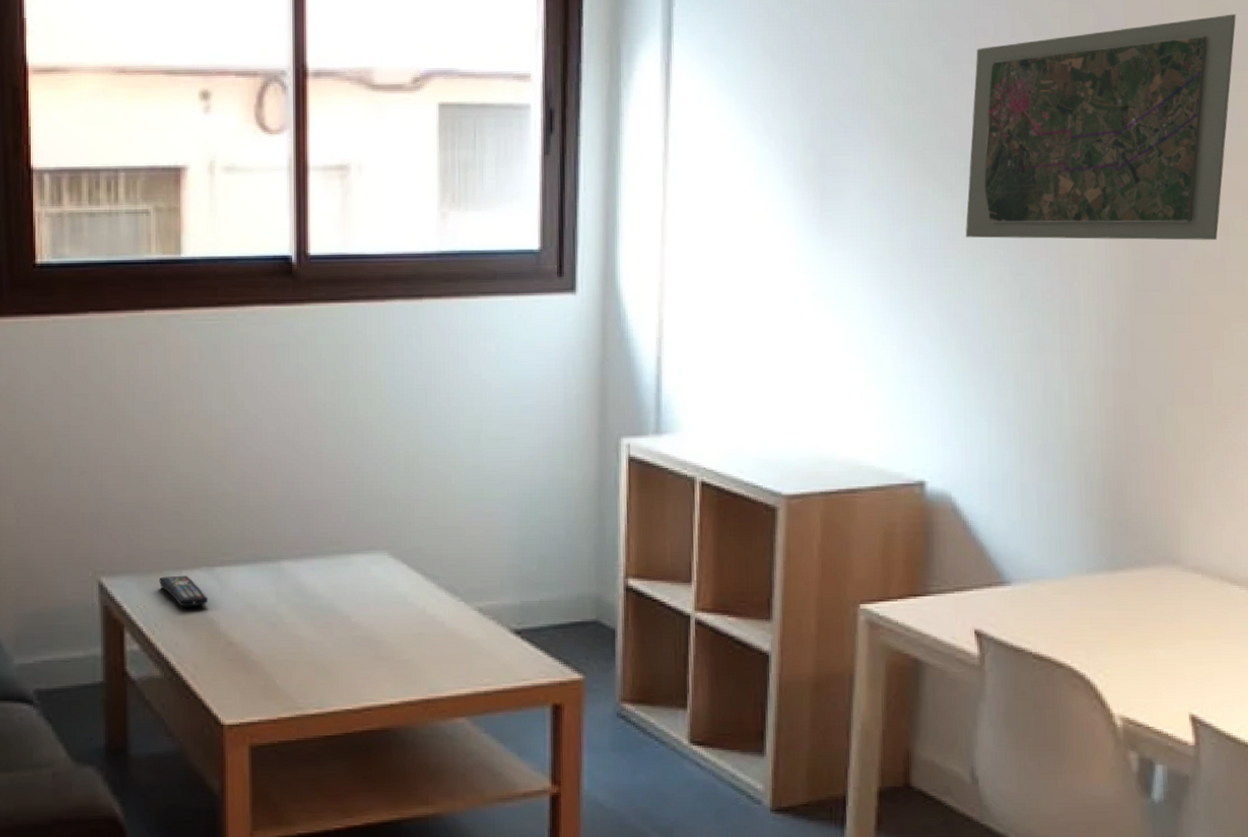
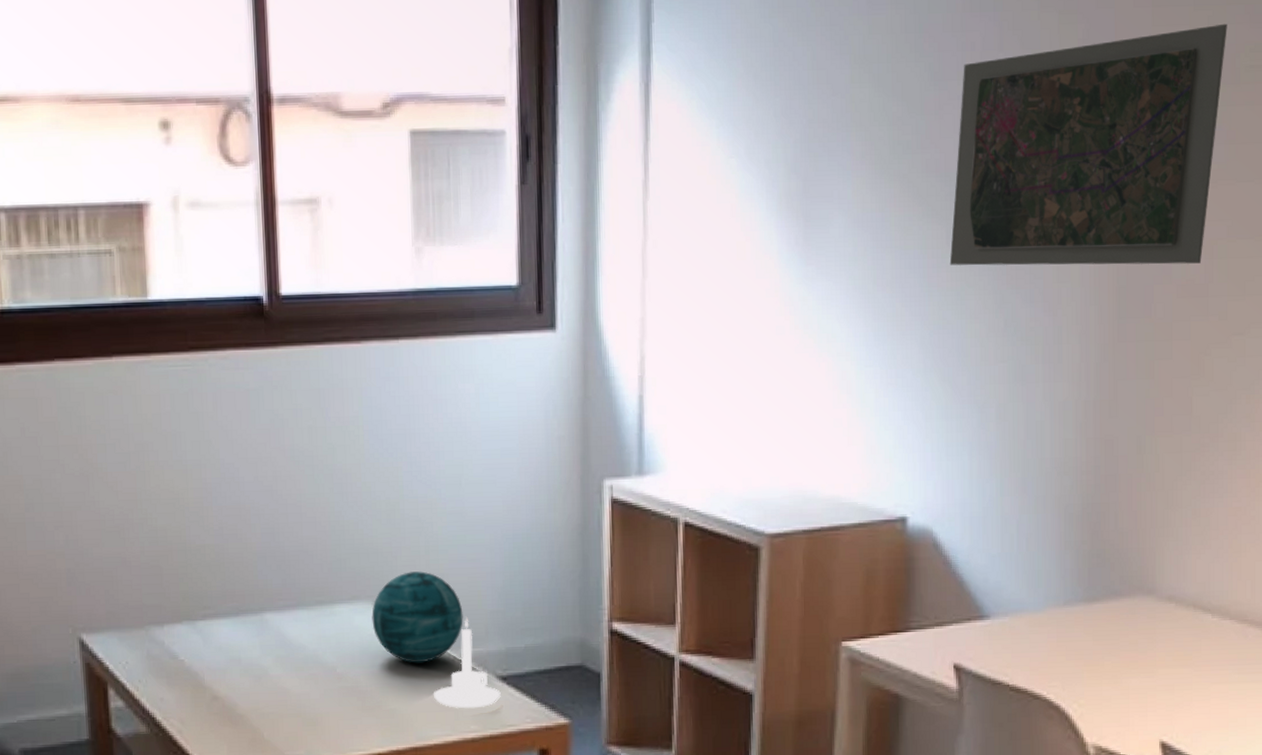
remote control: present [159,575,209,607] -> none [141,630,192,662]
decorative orb: none [388,524,479,615] -> present [372,571,463,663]
candle holder: none [446,570,515,662] -> present [433,617,501,709]

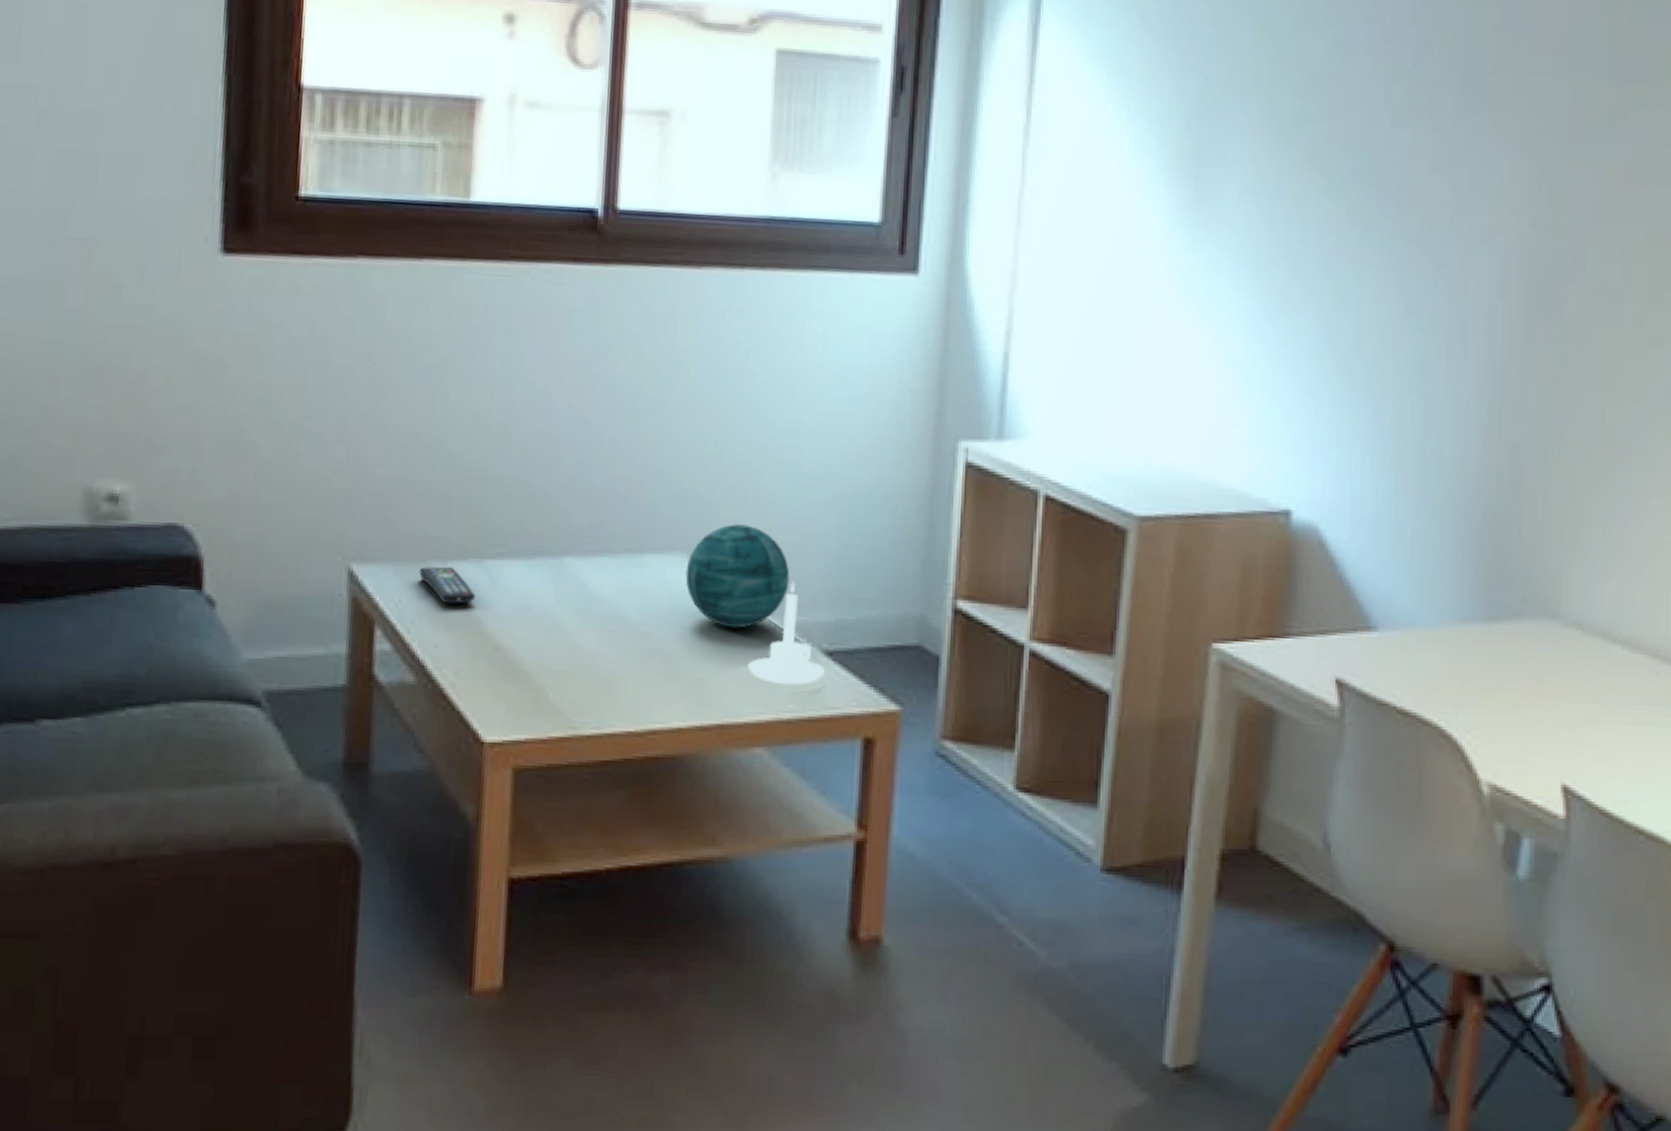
remote control: none [141,630,192,662] -> present [419,566,476,604]
road map: present [949,23,1227,266] -> none [1349,22,1649,266]

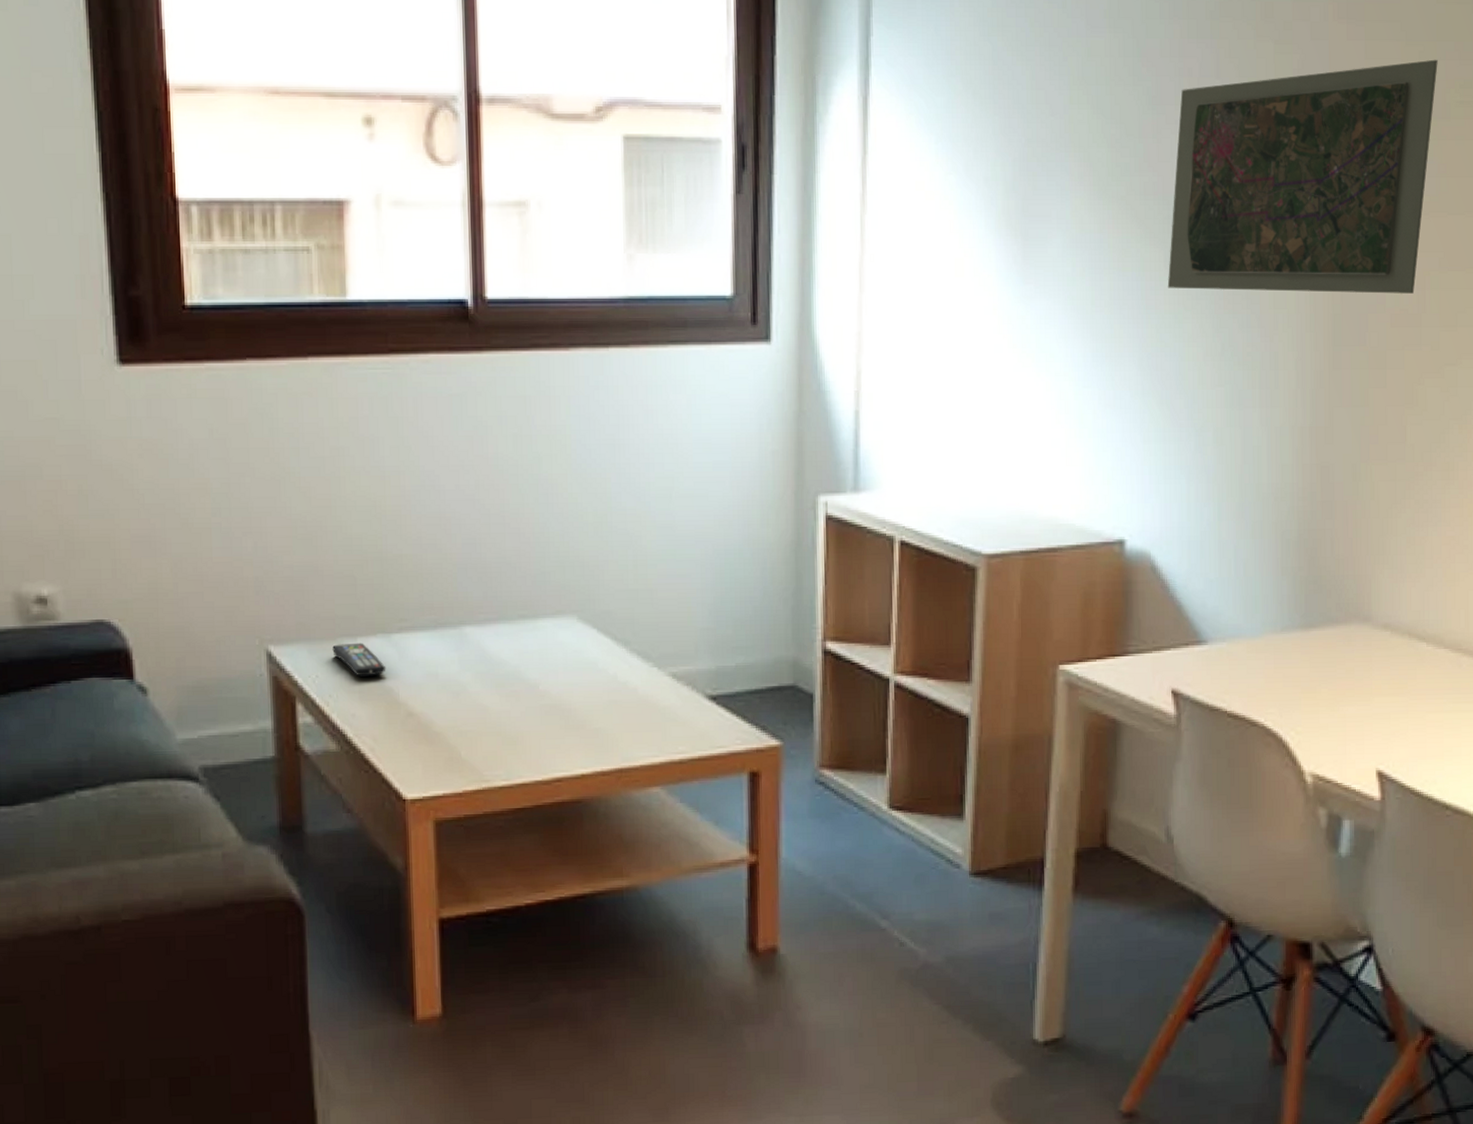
decorative orb: present [685,524,790,629] -> none [577,586,672,681]
candle holder: present [747,581,825,685] -> none [639,634,710,729]
road map: none [1349,22,1649,266] -> present [1167,59,1438,294]

